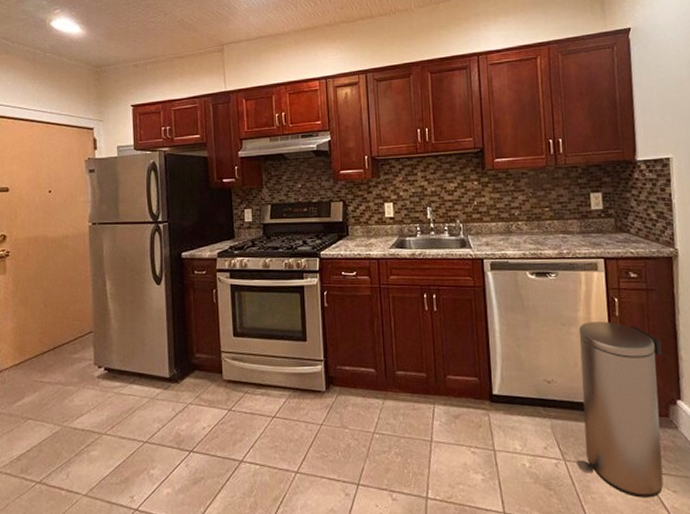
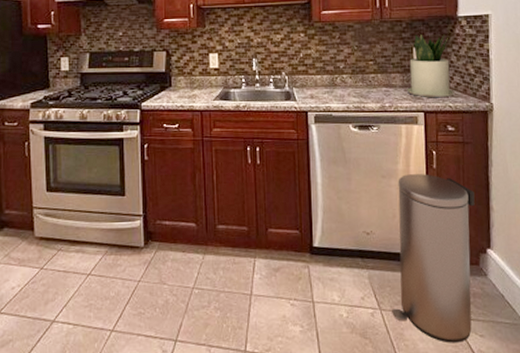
planter: none [585,179,636,244] -> present [407,34,455,98]

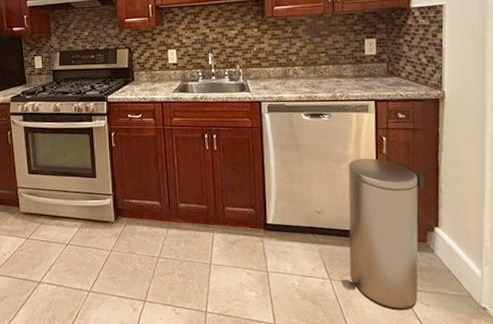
planter: present [407,34,455,98] -> none [358,26,406,87]

